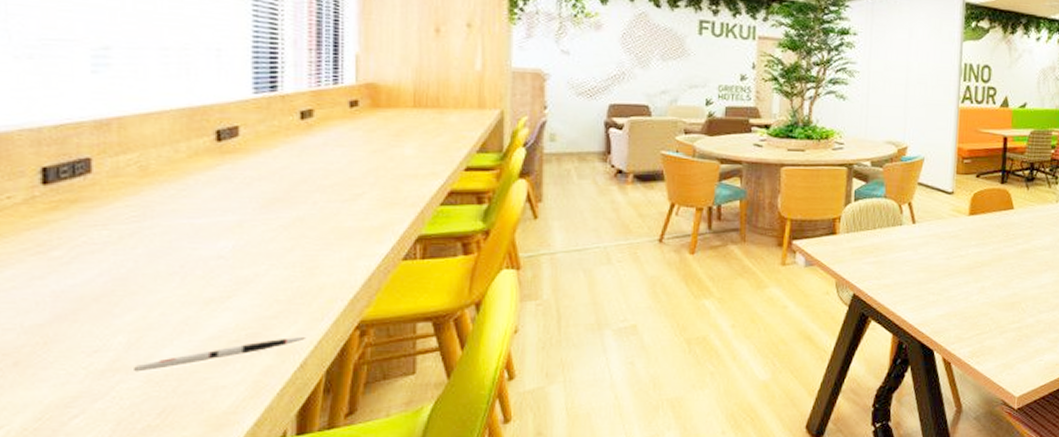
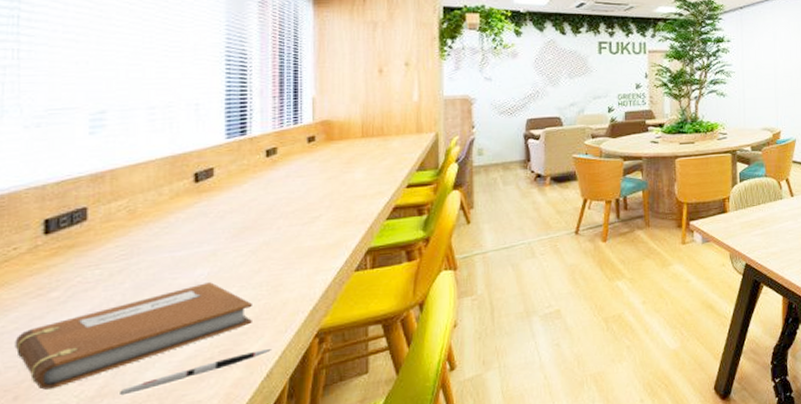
notebook: none [12,257,284,357] -> present [15,282,252,390]

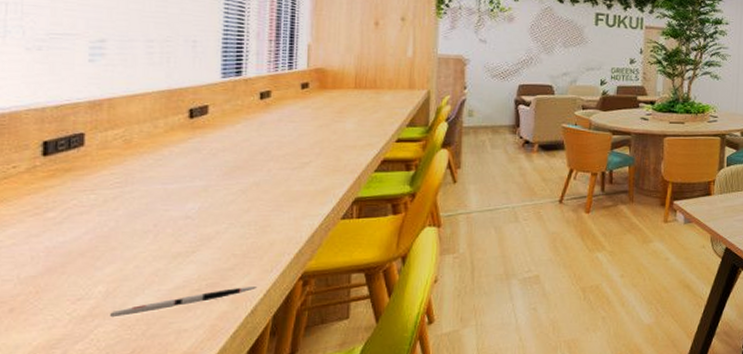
notebook: present [15,282,252,390] -> none [12,217,240,305]

